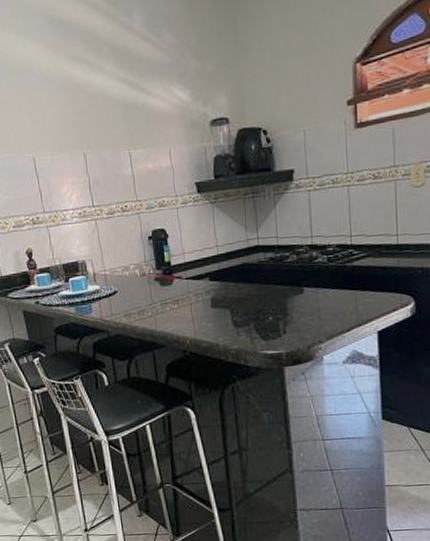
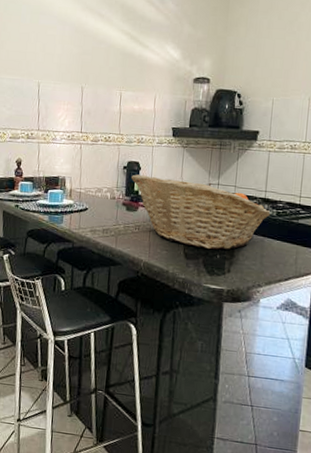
fruit basket: none [159,237,321,313] -> present [131,174,271,250]

